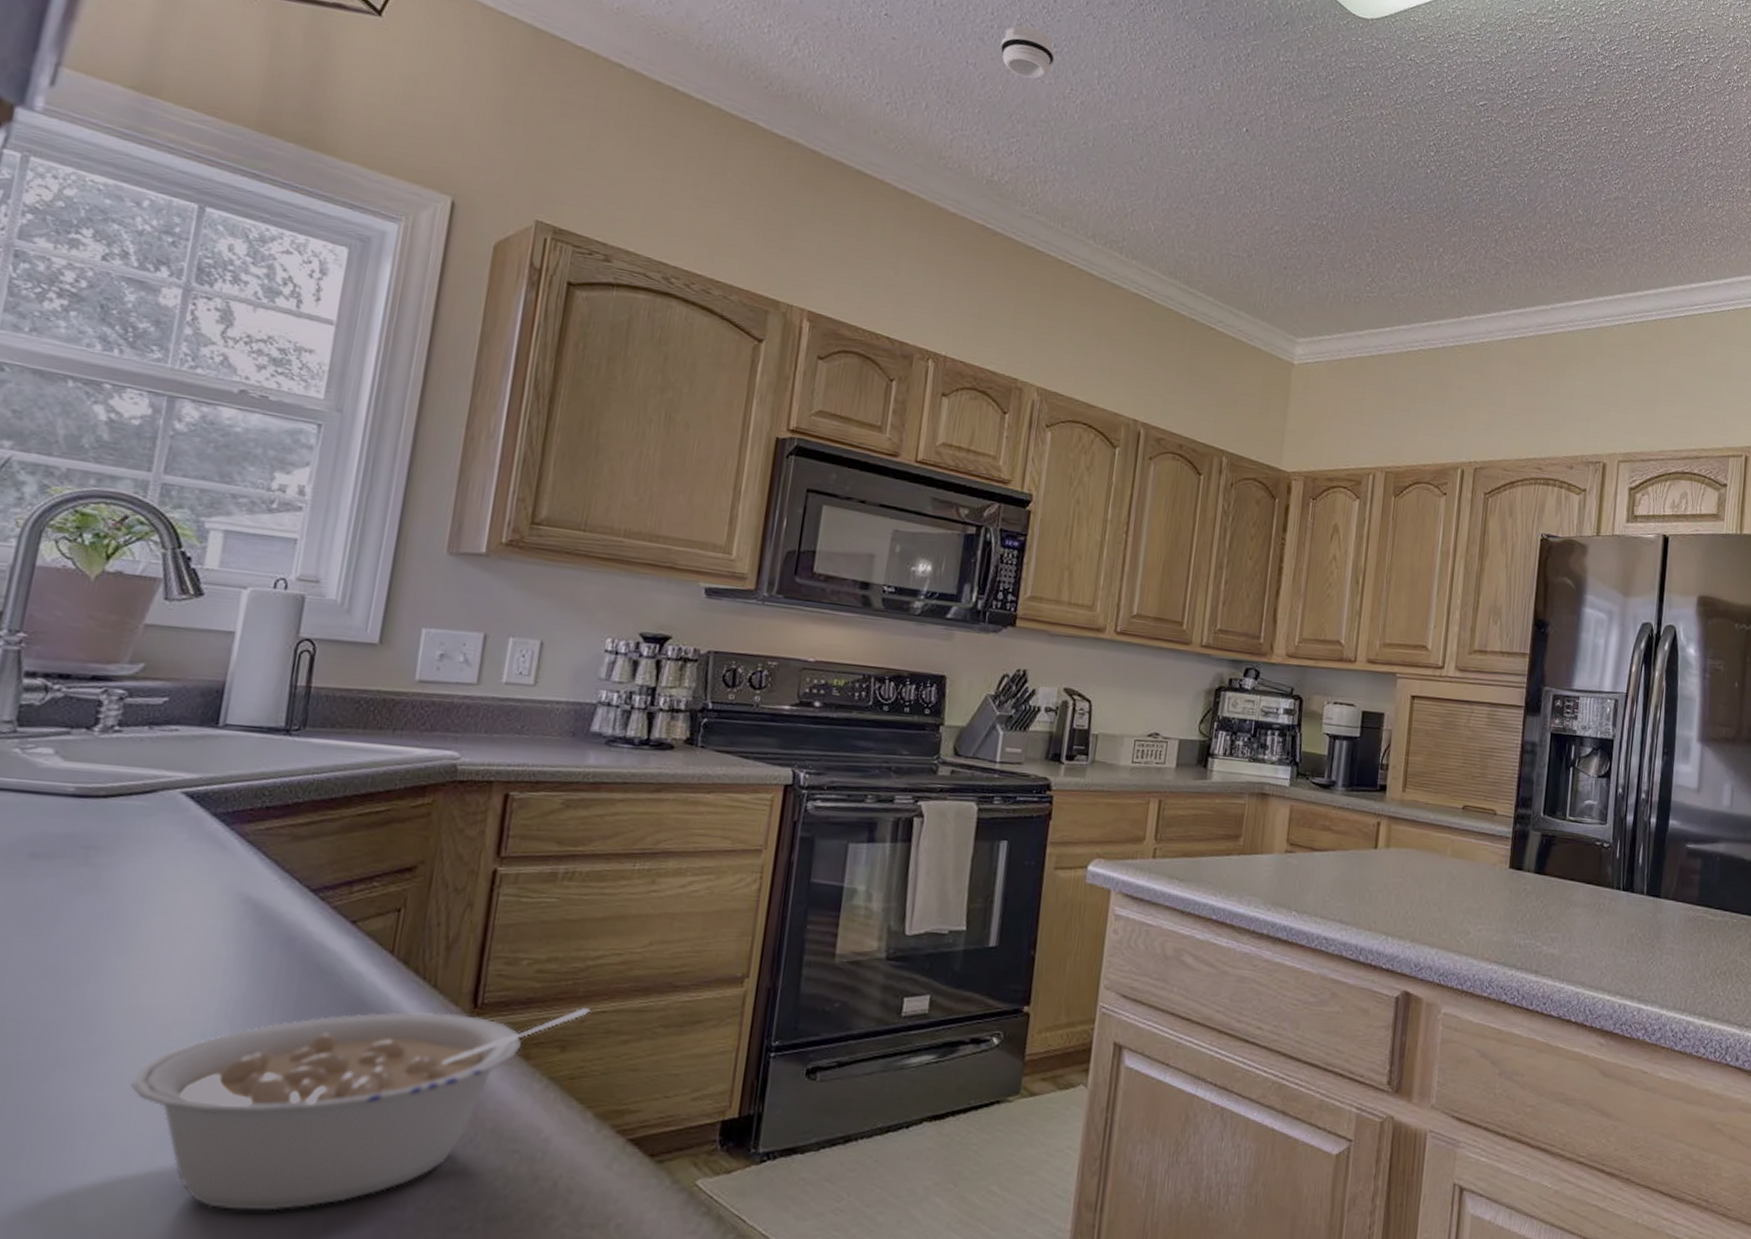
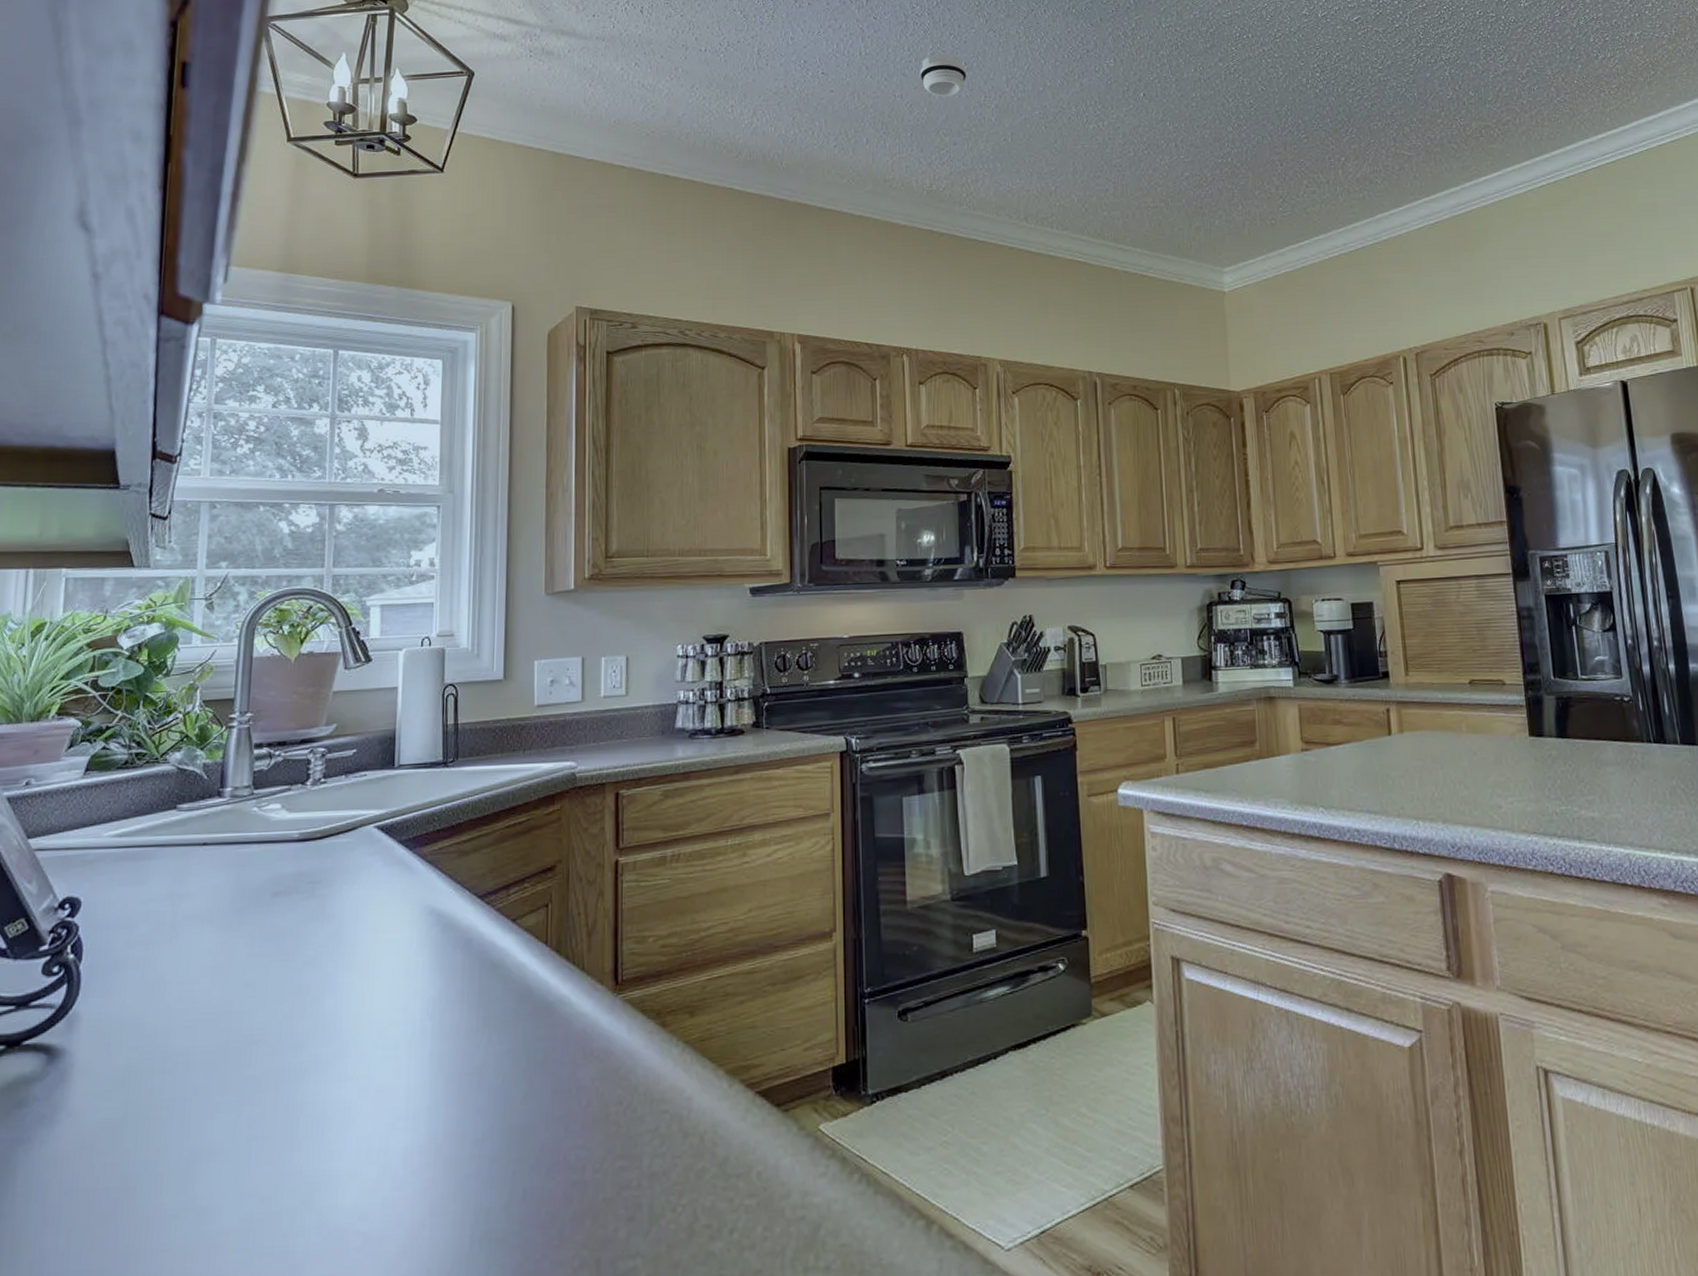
legume: present [131,1007,590,1211] -> none [365,974,709,1184]

